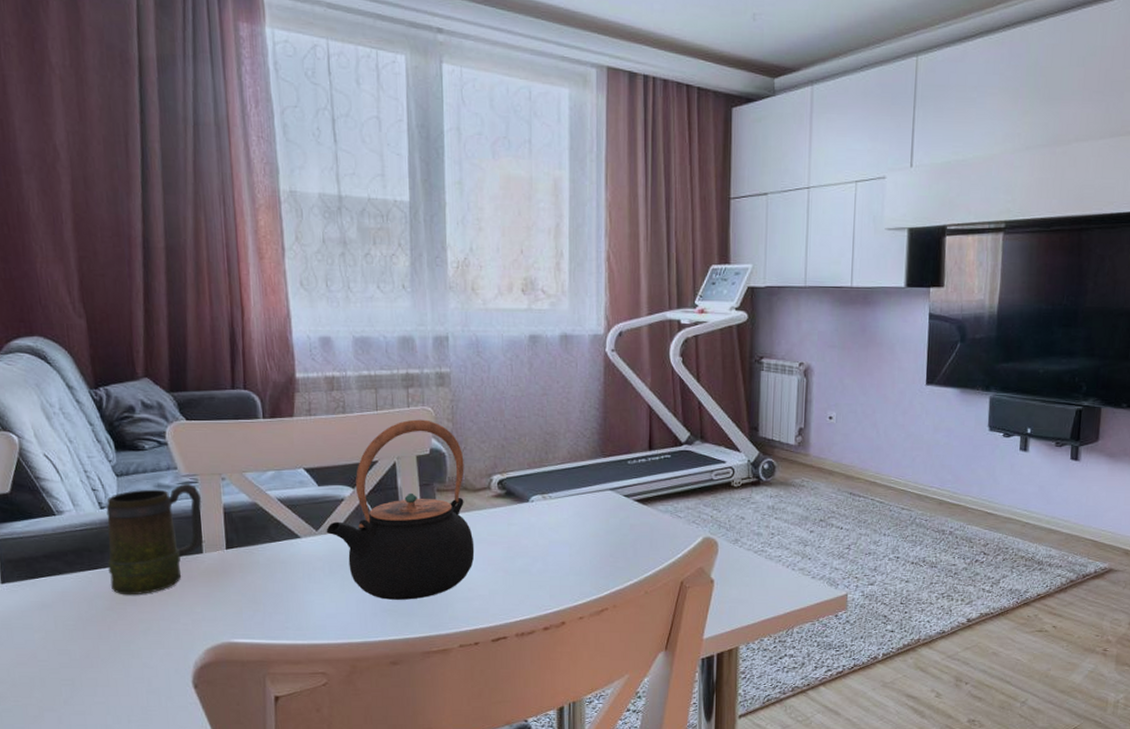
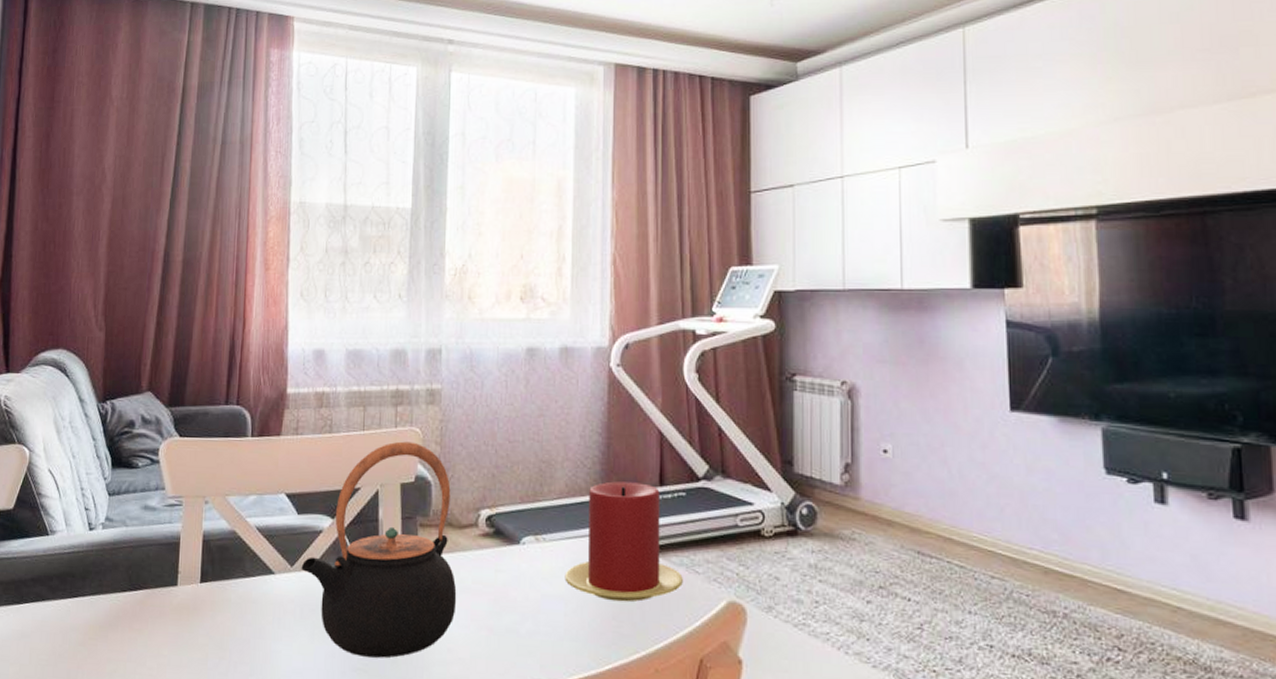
mug: present [106,483,203,595] -> none [87,505,184,630]
candle: none [569,448,668,543] -> present [564,481,683,602]

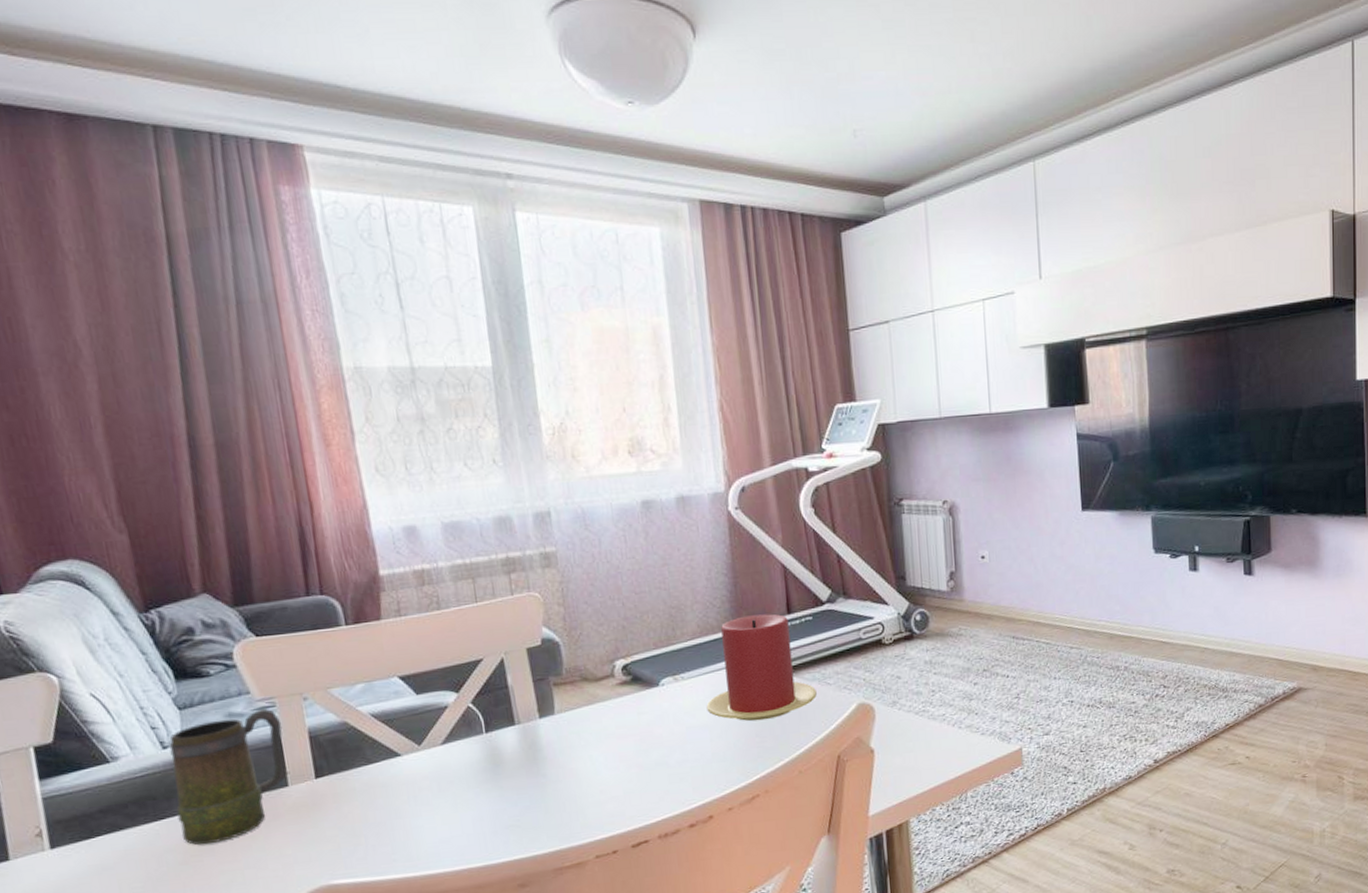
mug: none [87,505,184,630] -> present [169,708,287,845]
teapot: present [301,441,457,658] -> none [430,606,603,815]

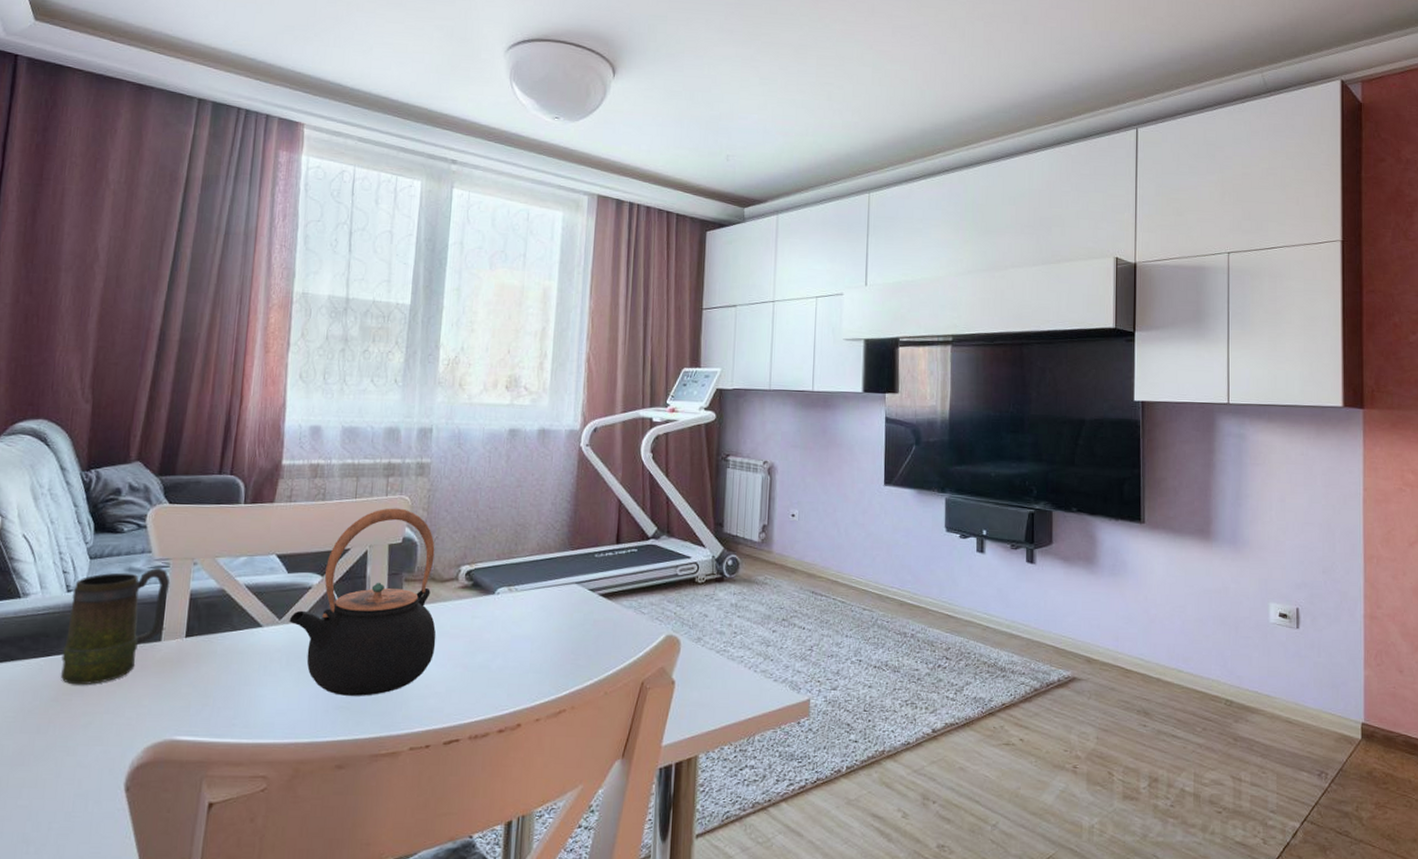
teapot: none [430,606,603,815] -> present [289,508,436,696]
candle: present [706,614,817,721] -> none [532,541,631,639]

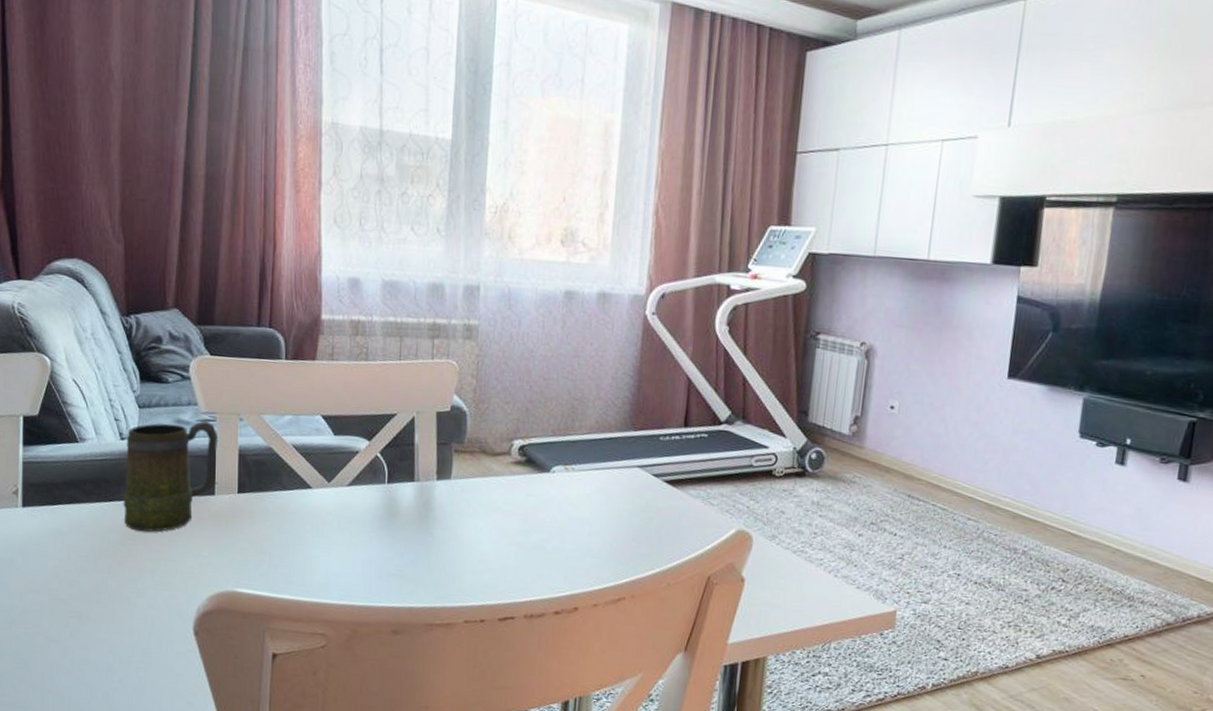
teapot: present [289,508,436,696] -> none [338,372,489,566]

